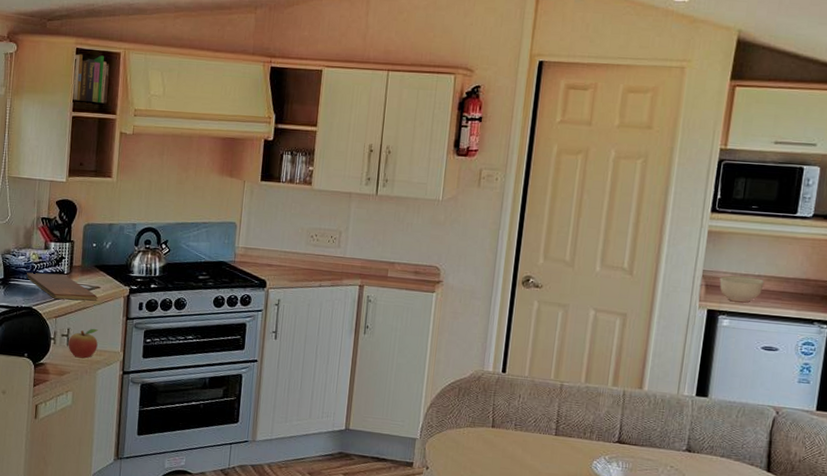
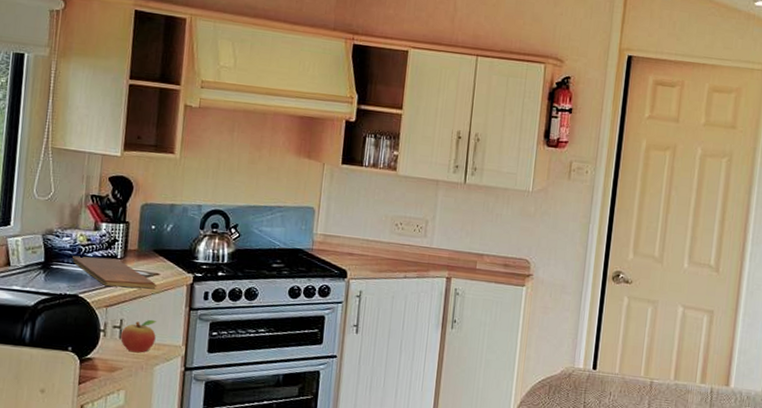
books: present [72,54,110,106] -> none [130,16,174,75]

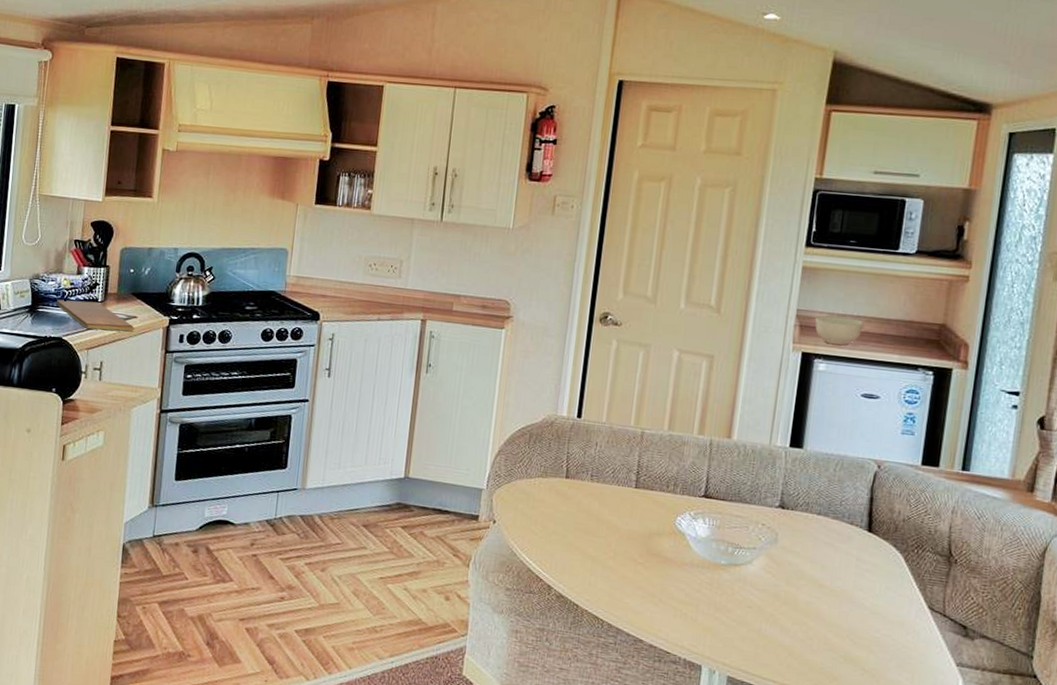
fruit: present [120,319,156,353] -> none [100,361,134,395]

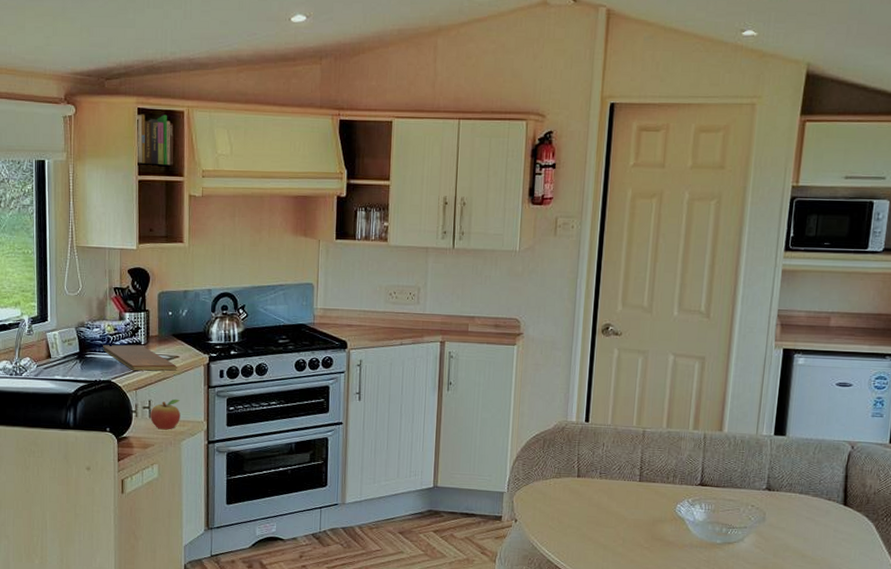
fruit: none [100,361,134,395] -> present [150,399,180,430]
books: none [111,63,153,120] -> present [137,114,174,168]
bowl: present [814,315,864,346] -> none [794,313,838,341]

